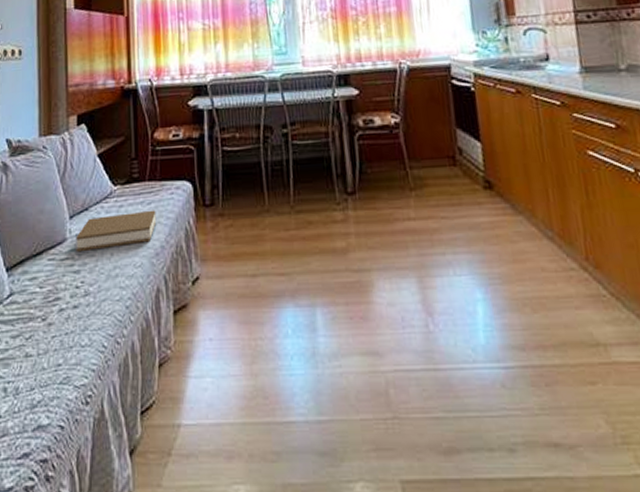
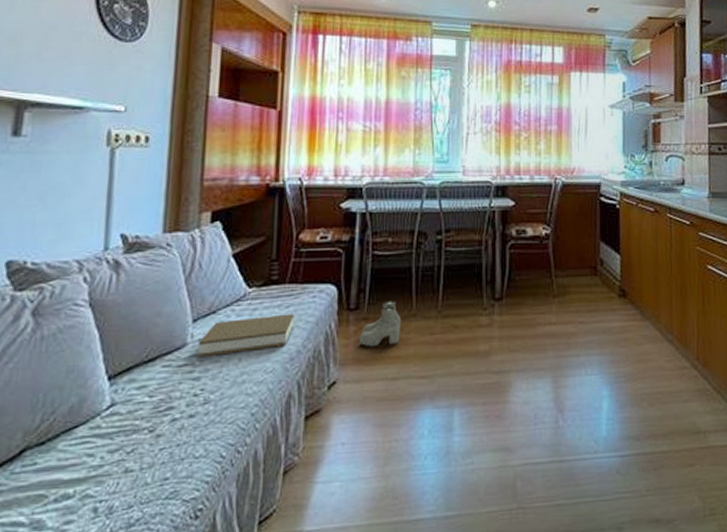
boots: none [217,196,256,244] -> present [360,301,402,348]

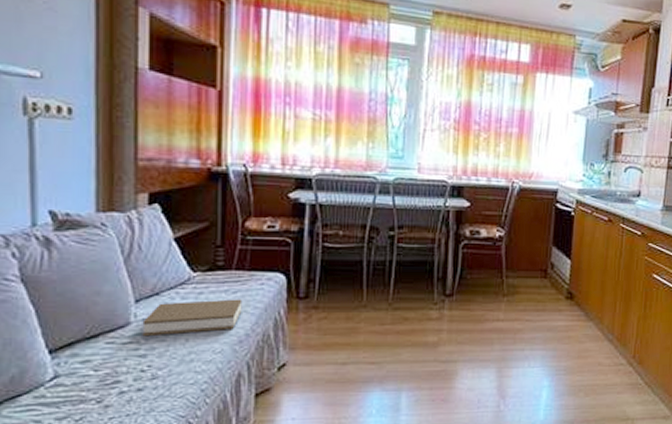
boots: present [360,301,402,348] -> none [309,292,352,334]

